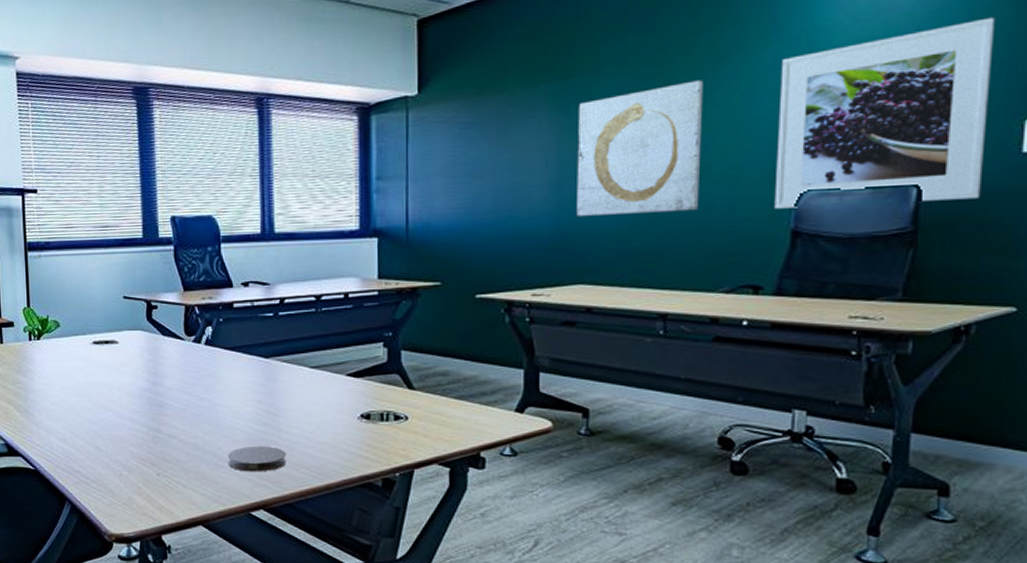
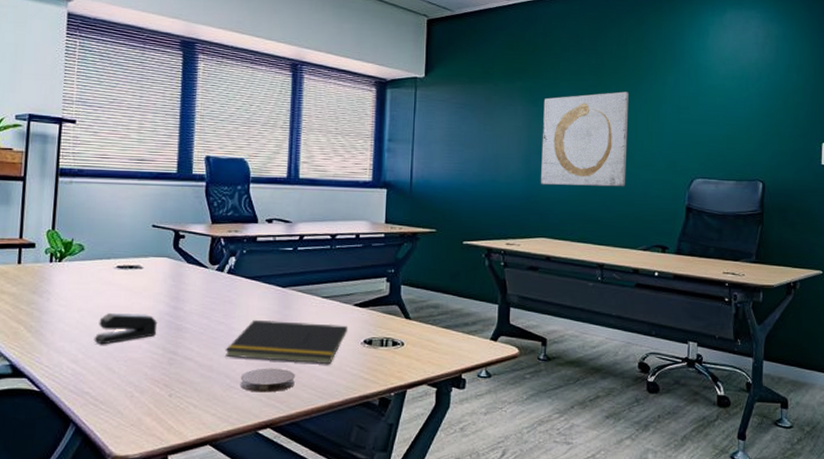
stapler: none [78,391,139,423] -> present [94,313,158,345]
notepad: none [209,393,342,441] -> present [225,319,348,364]
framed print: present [774,17,996,209] -> none [675,73,803,194]

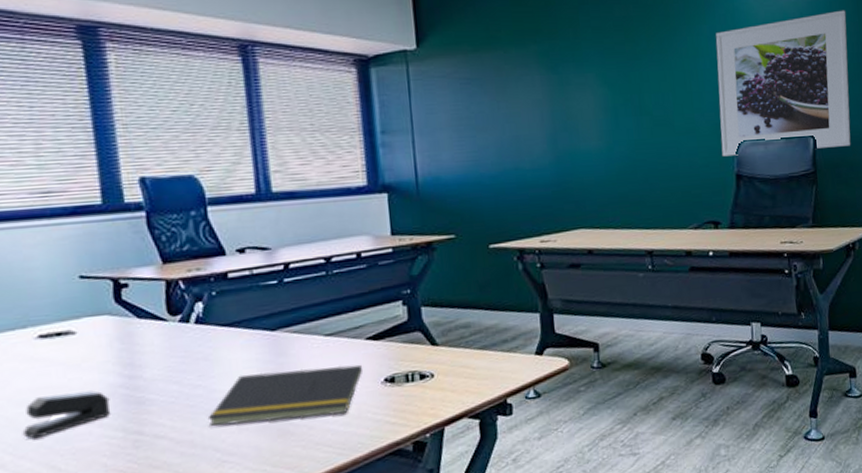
coaster: present [240,368,295,393] -> none [233,428,305,463]
wall art: present [540,91,629,187] -> none [564,47,668,167]
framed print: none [675,73,803,194] -> present [716,10,851,157]

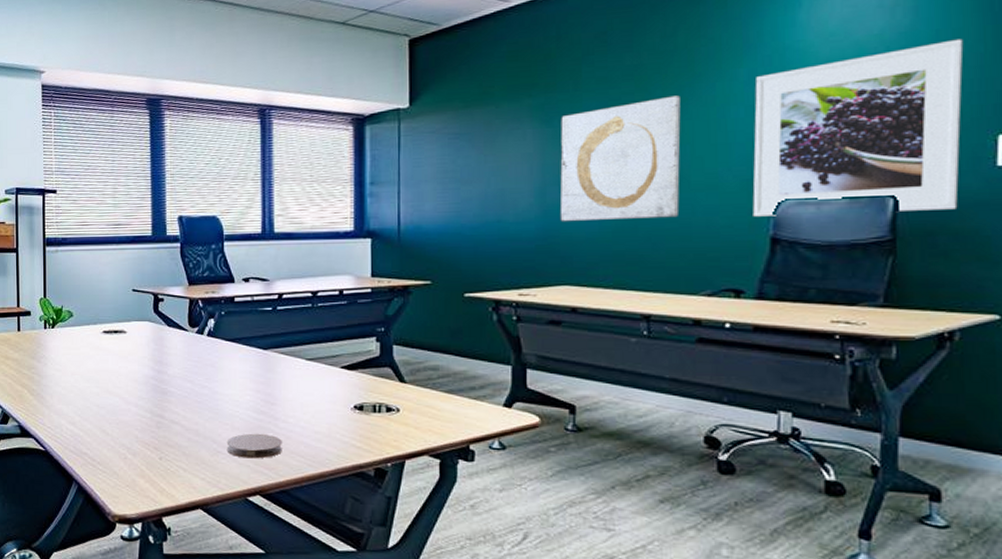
stapler: present [22,390,111,439] -> none [87,377,144,408]
notepad: present [207,364,364,426] -> none [209,383,336,430]
coaster: none [233,428,305,463] -> present [226,433,282,459]
wall art: none [564,47,668,167] -> present [560,95,681,222]

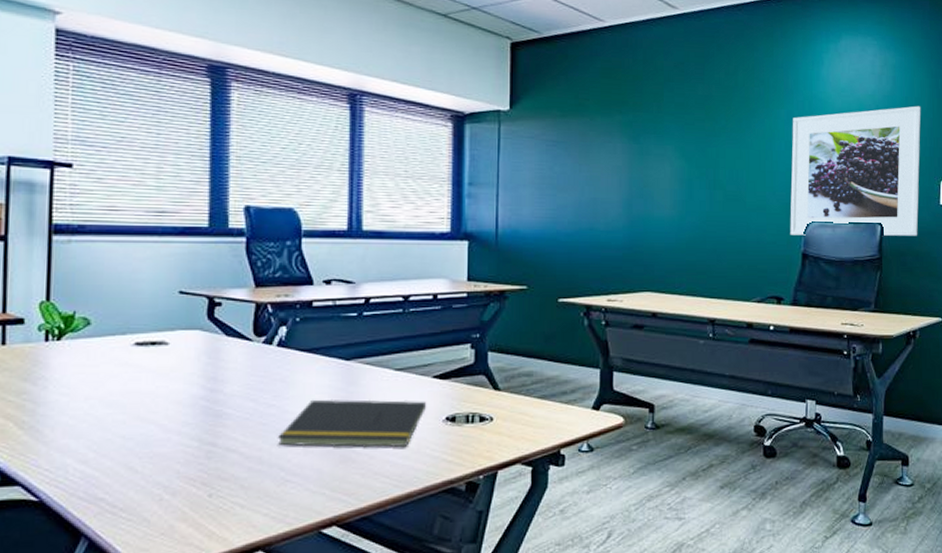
notepad: none [209,383,336,430] -> present [277,399,427,448]
coaster: present [226,433,282,459] -> none [297,455,365,485]
wall art: present [560,95,681,222] -> none [644,126,739,233]

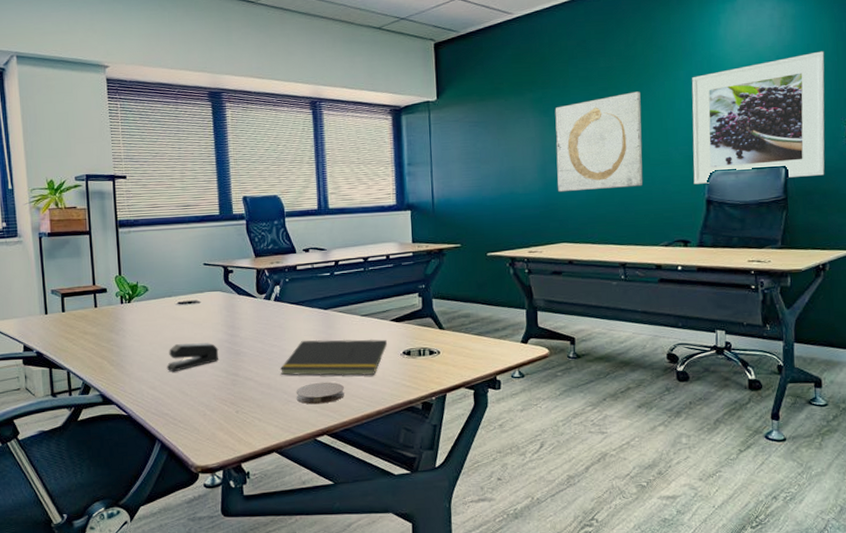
stapler: none [108,400,191,440] -> present [166,343,219,372]
coaster: none [297,455,365,485] -> present [296,381,344,405]
wall art: none [644,126,739,233] -> present [555,91,643,192]

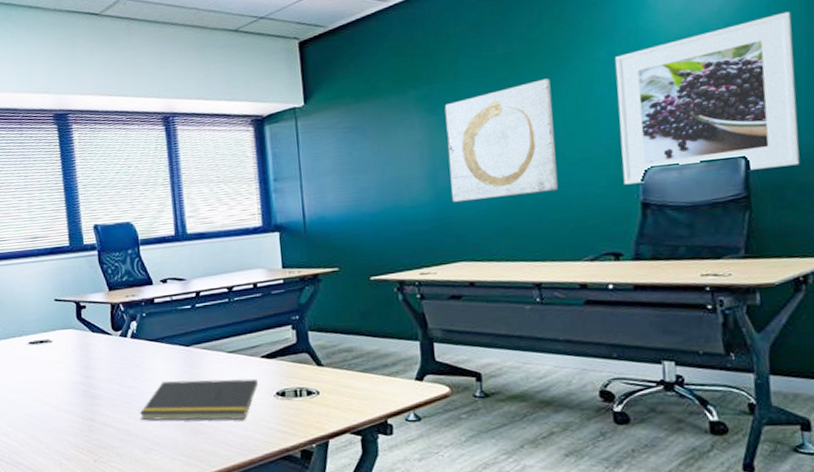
stapler: present [166,343,219,372] -> none [19,385,74,418]
coaster: present [296,381,344,405] -> none [158,427,212,453]

